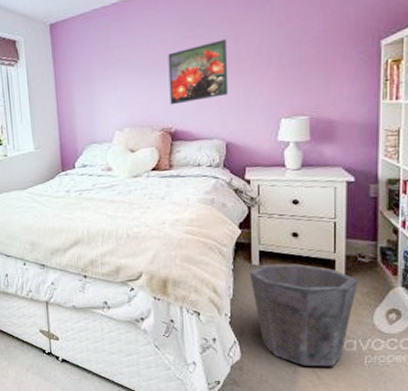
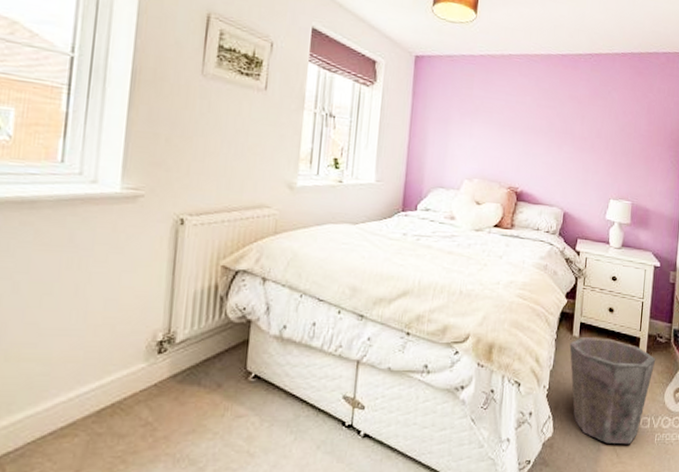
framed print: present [168,39,229,105] -> none [519,116,575,168]

